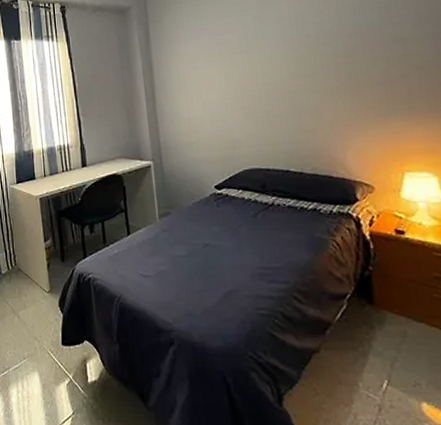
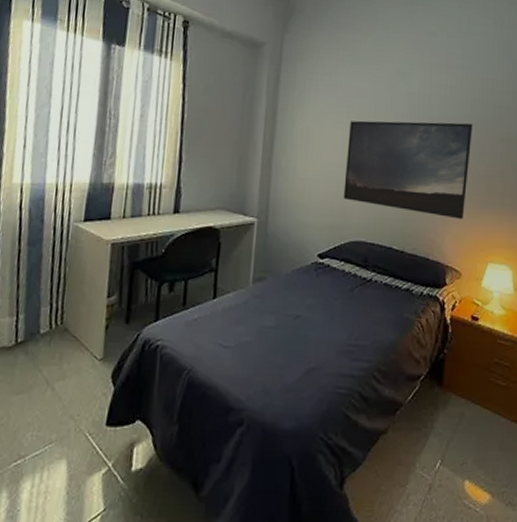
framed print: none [223,31,365,132] -> present [343,120,473,220]

